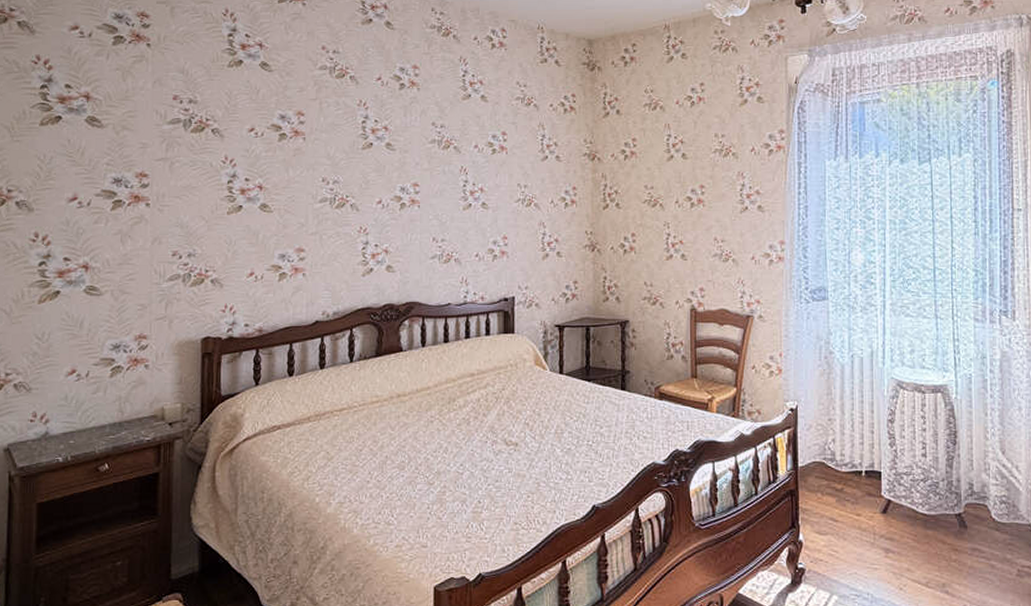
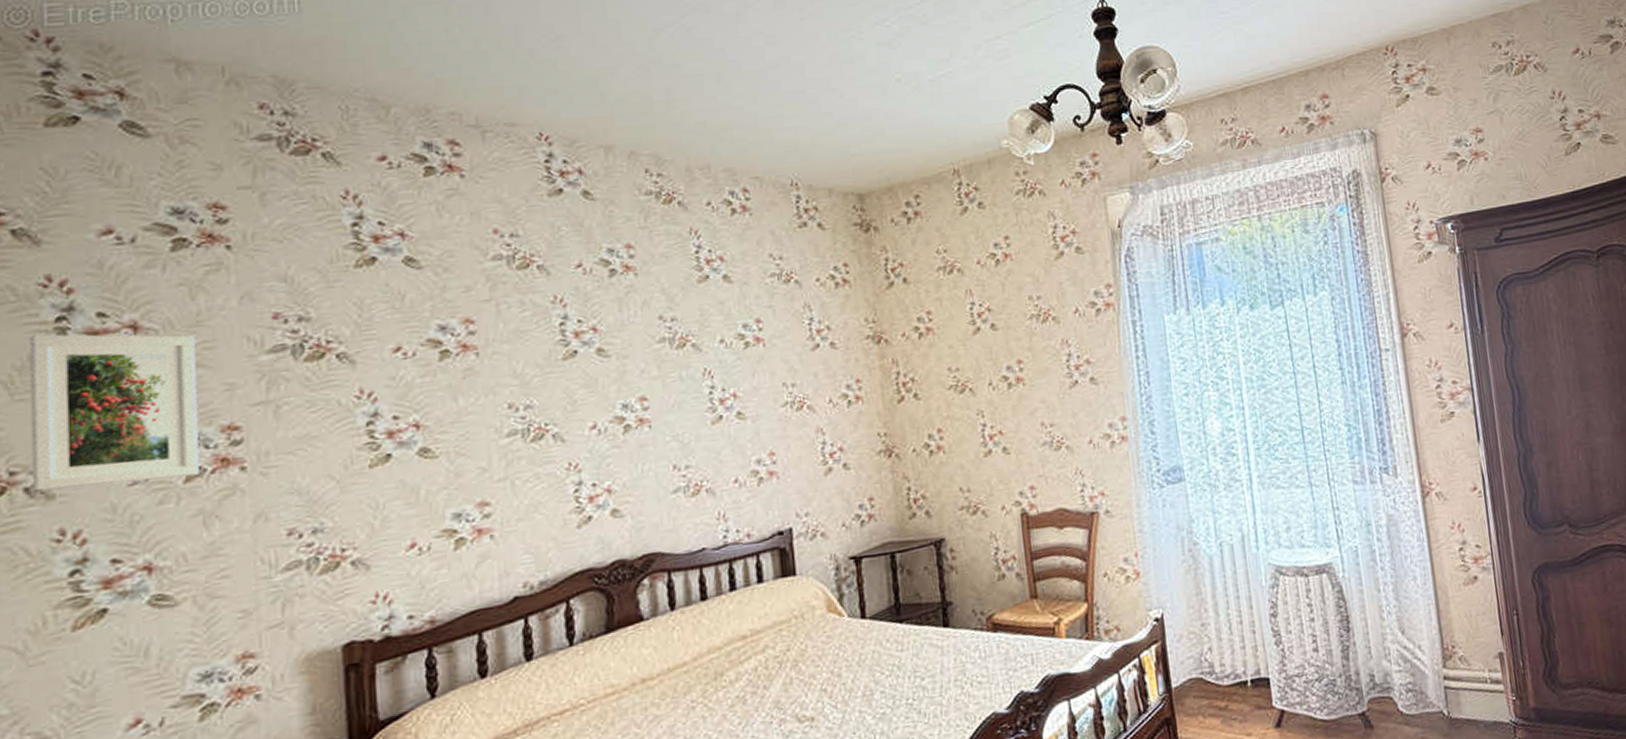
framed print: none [20,96,124,206] -> present [29,333,199,492]

